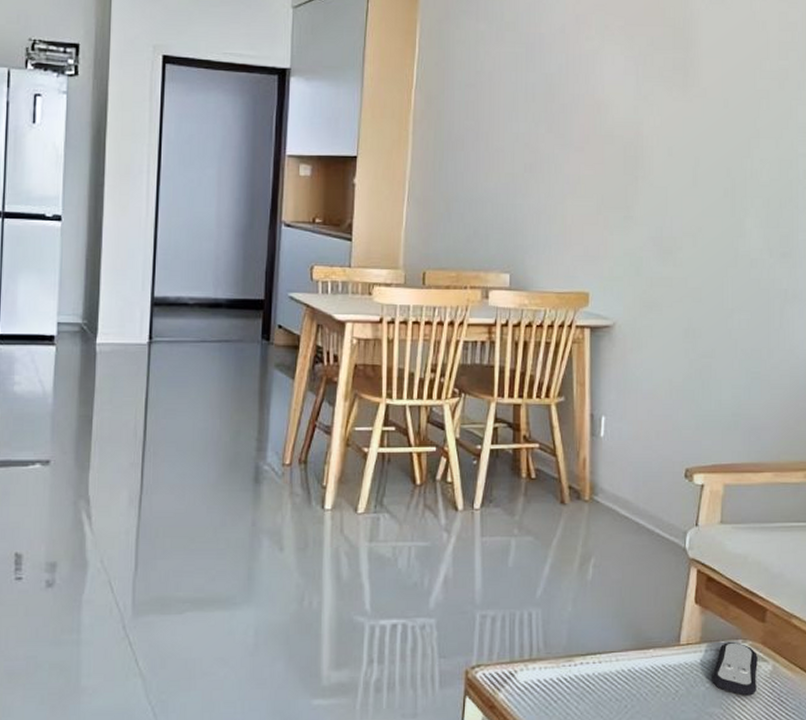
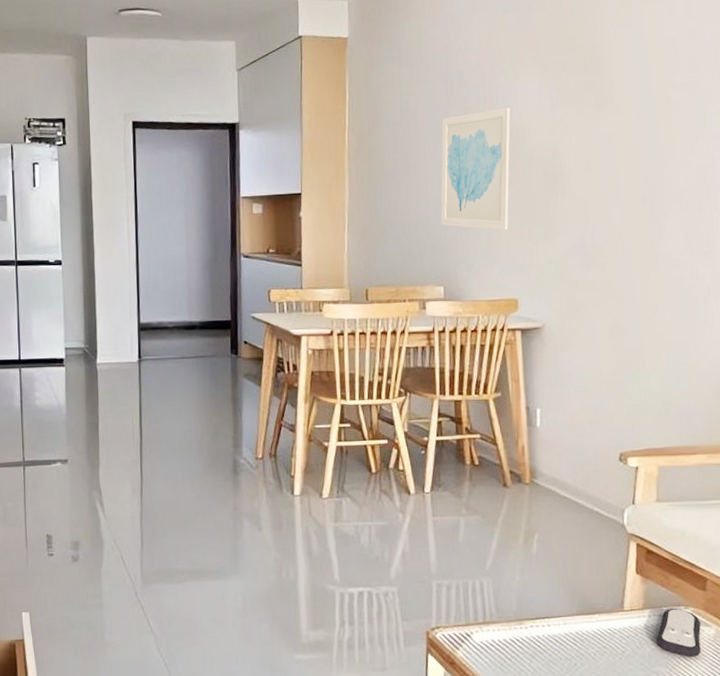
wall art: none [511,79,593,215] -> present [440,107,511,230]

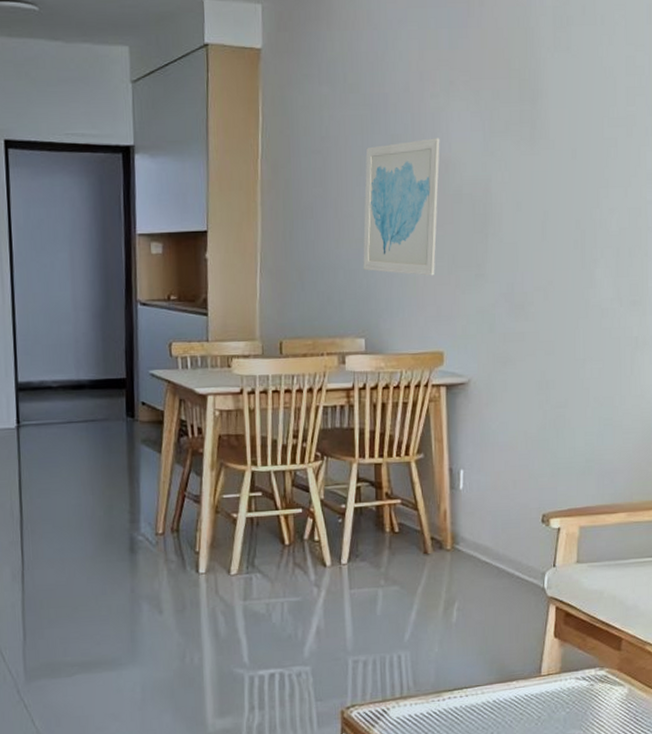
remote control: present [656,609,701,657] -> none [572,670,614,718]

